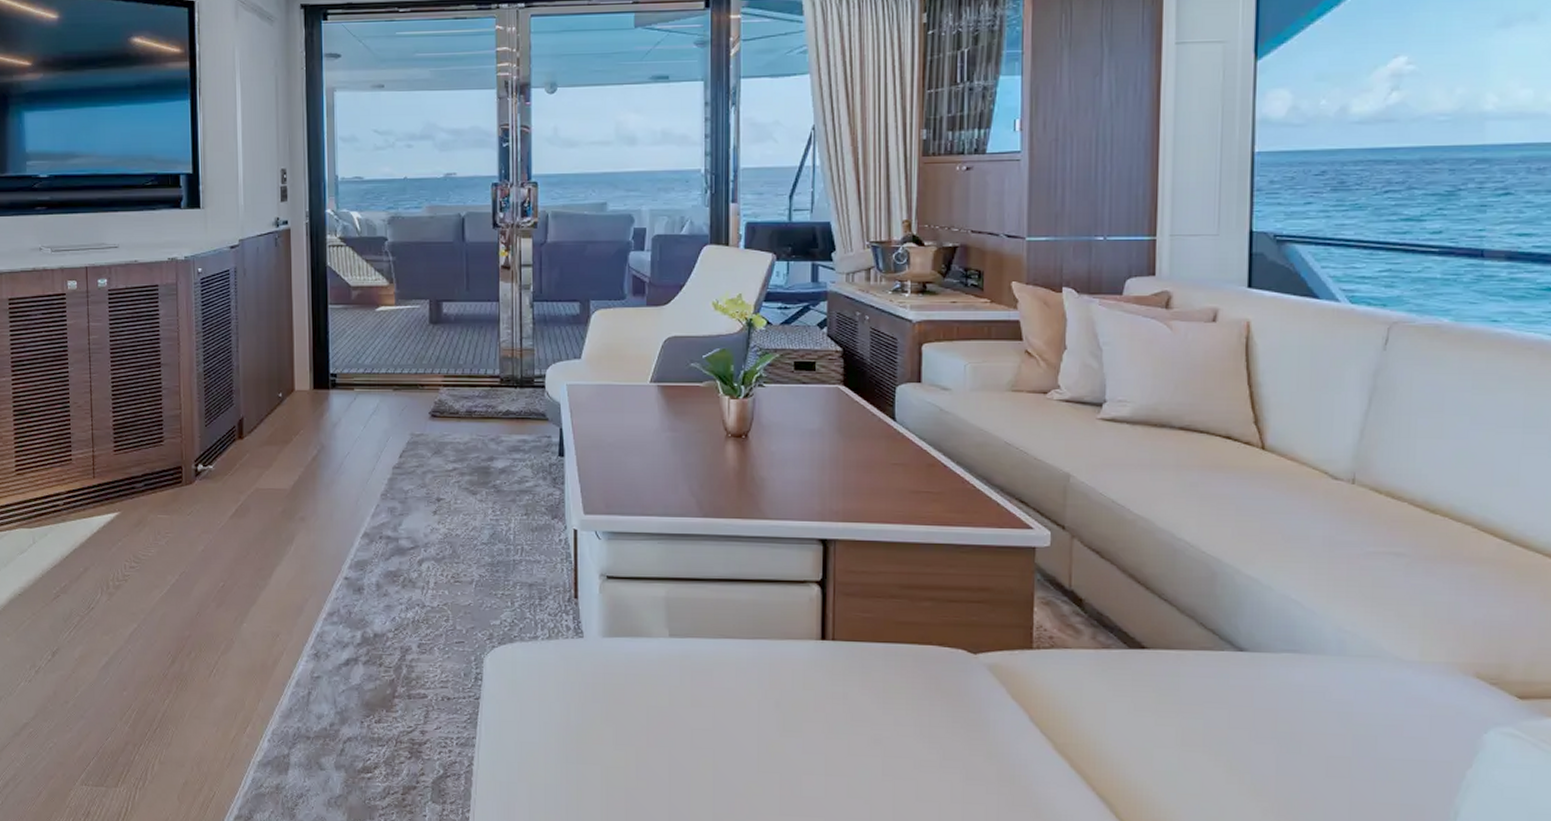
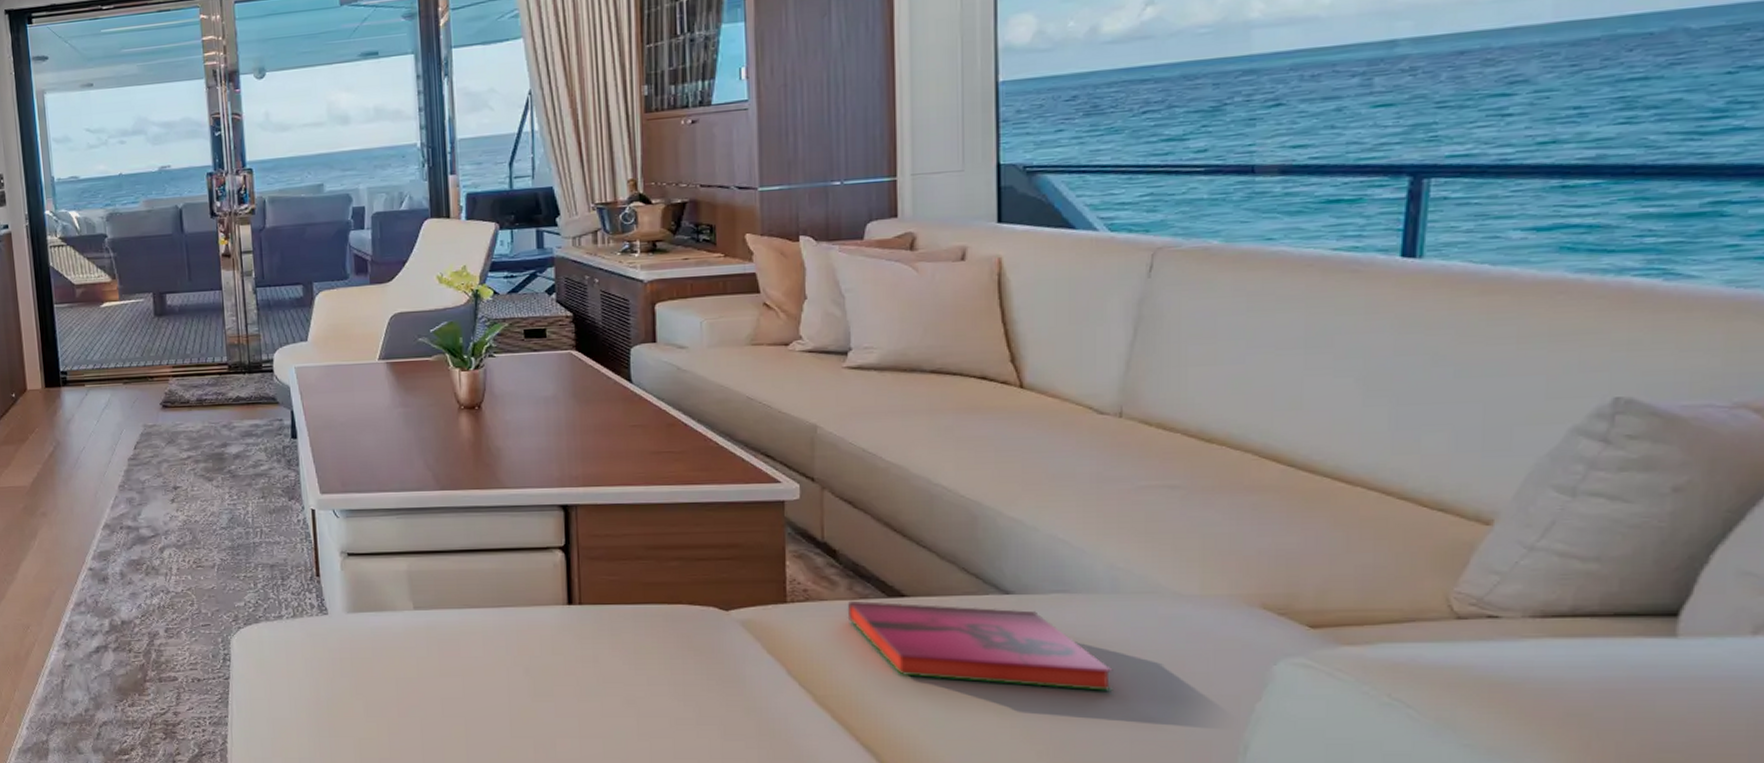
hardback book: none [1089,650,1337,752] -> present [847,600,1113,691]

